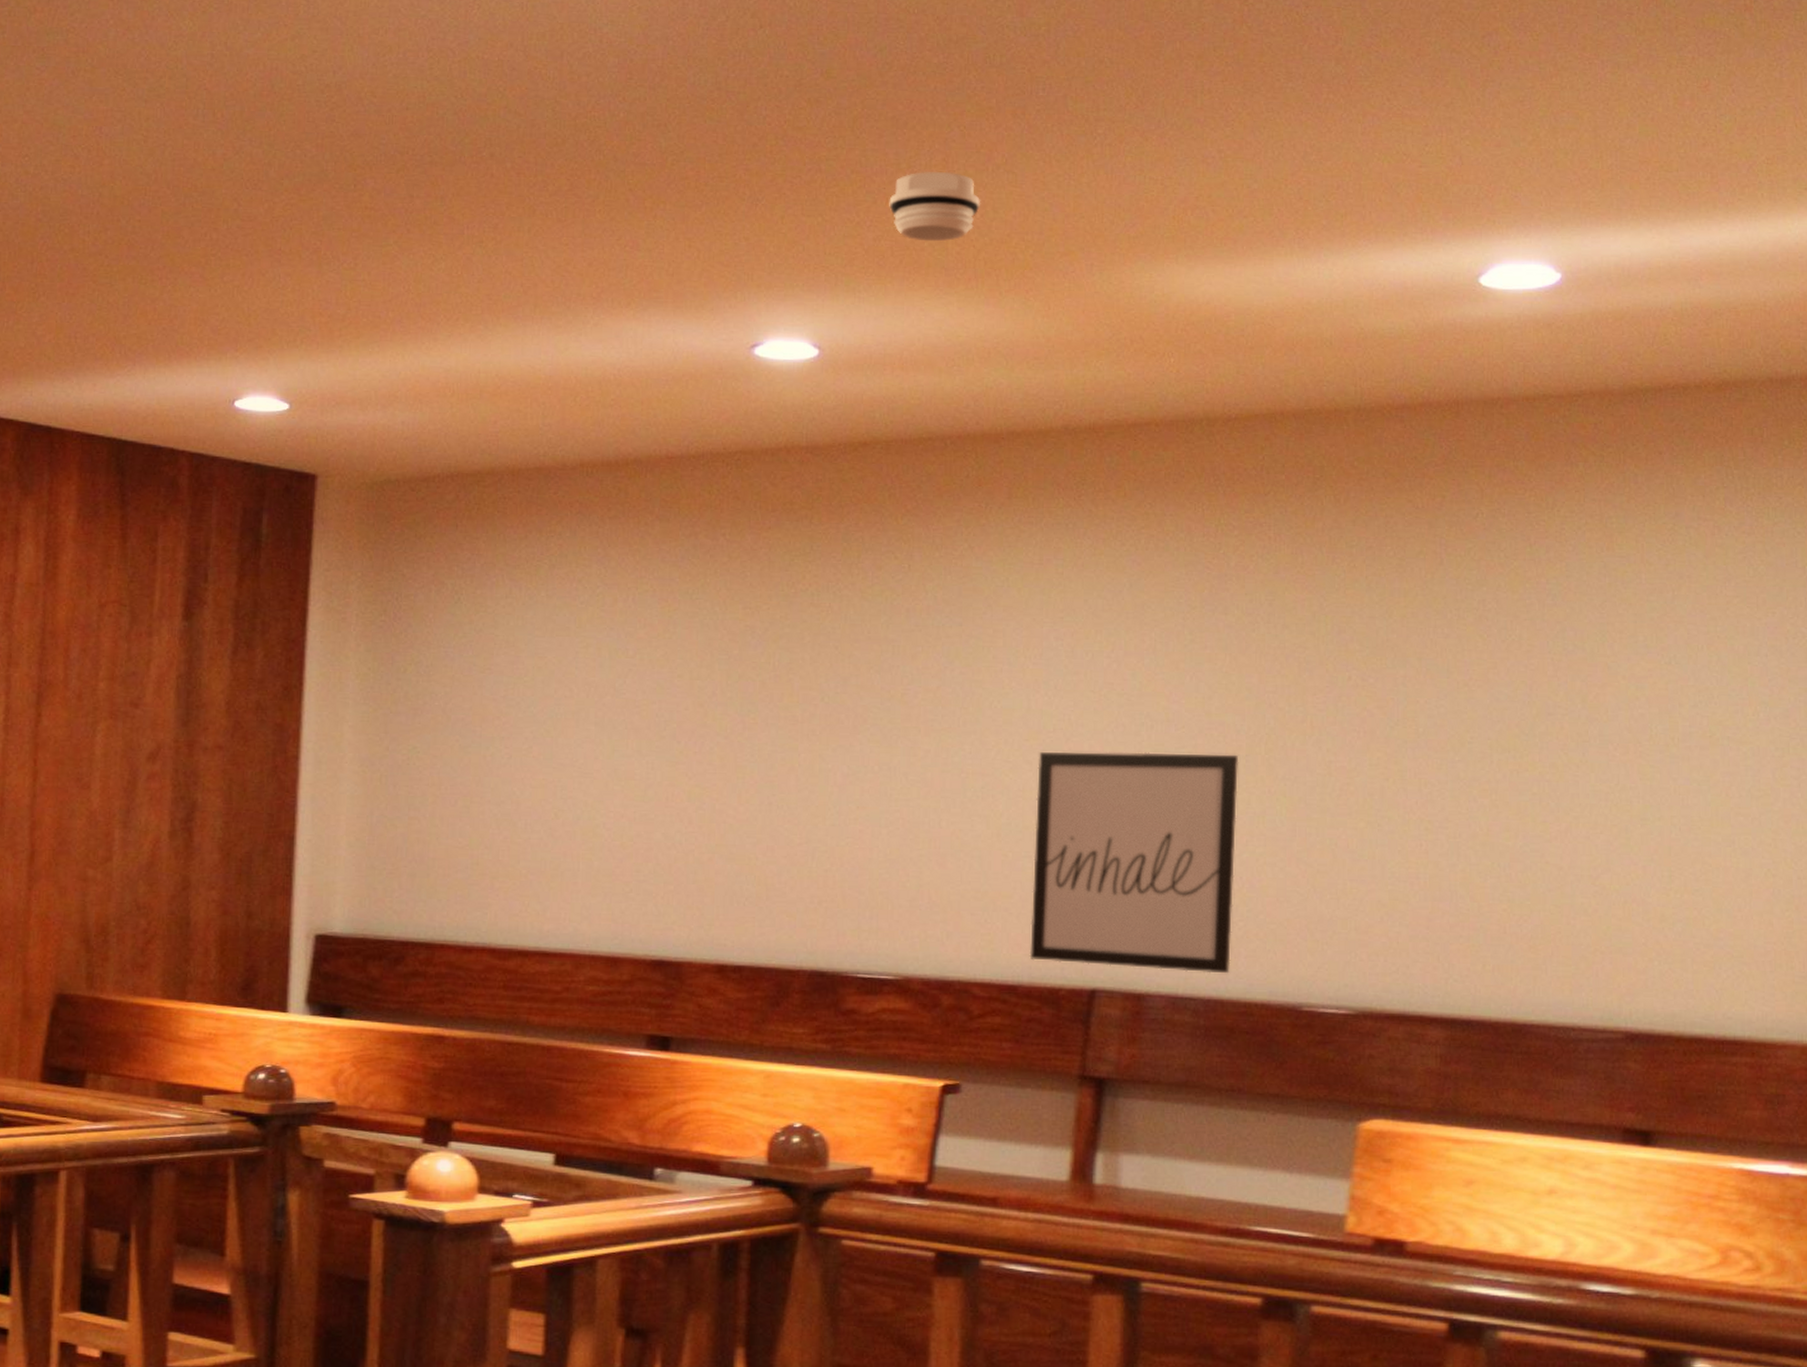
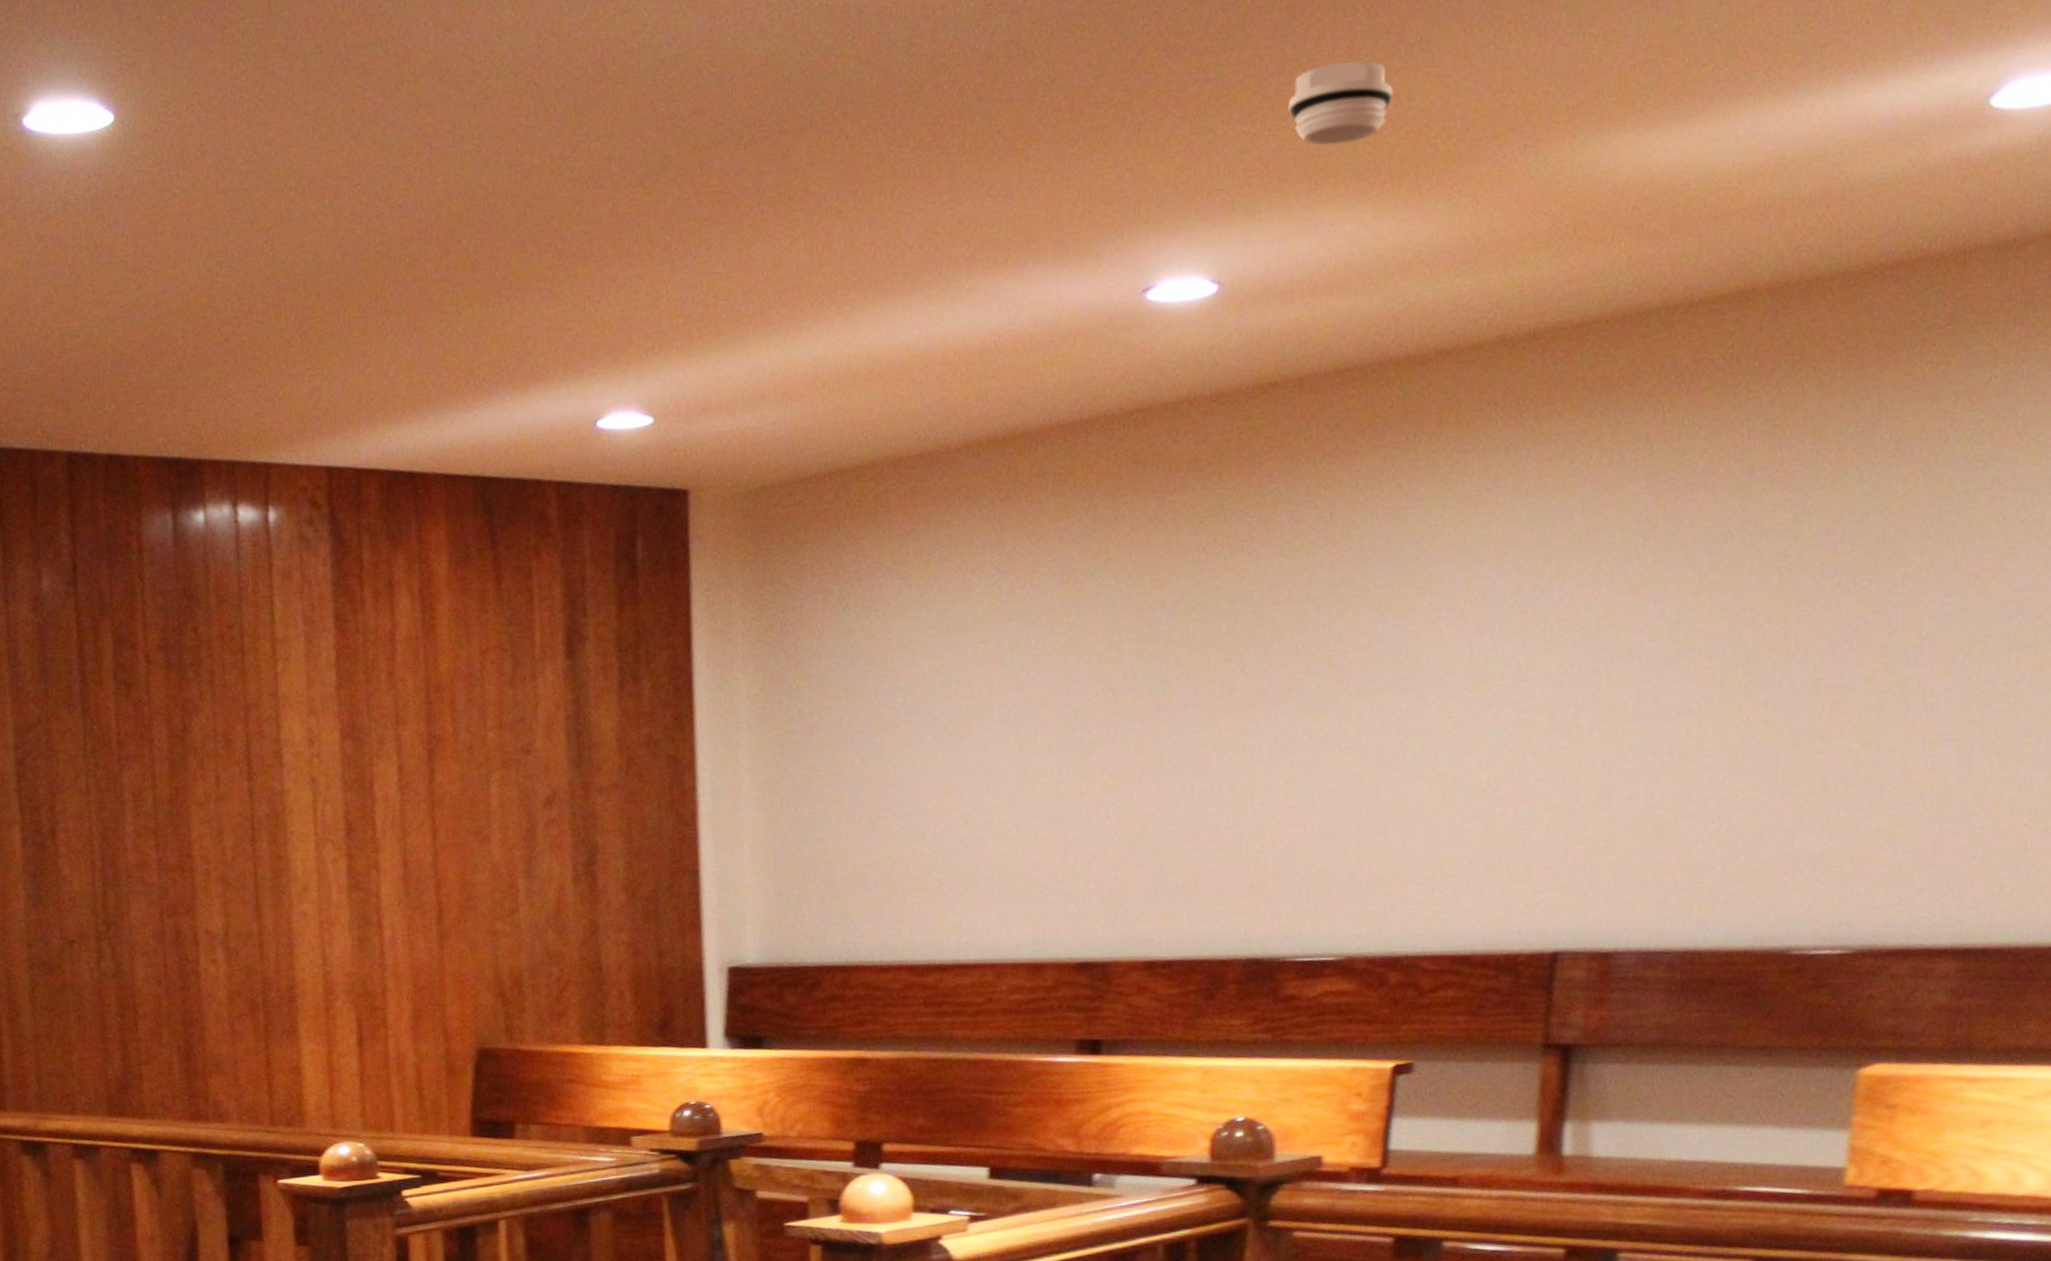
wall art: present [1029,752,1239,974] -> none [1483,683,1713,927]

